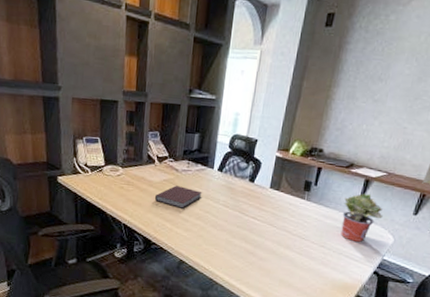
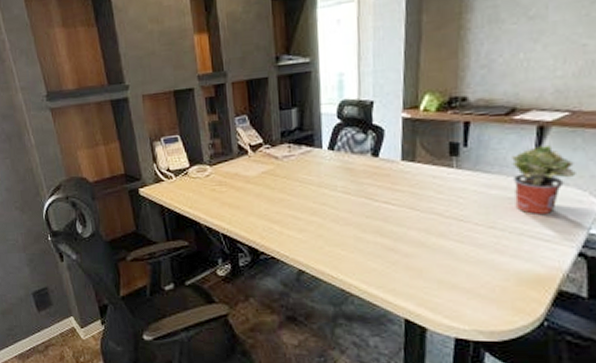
notebook: present [155,186,202,209] -> none [255,177,313,204]

